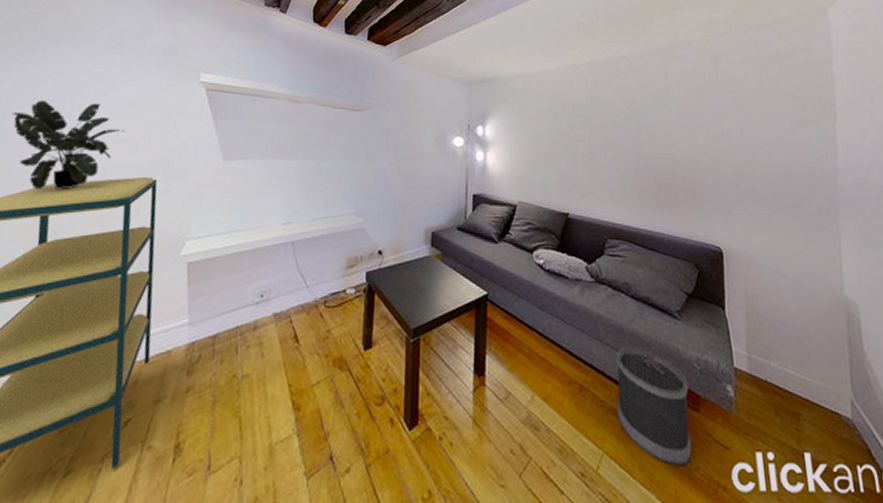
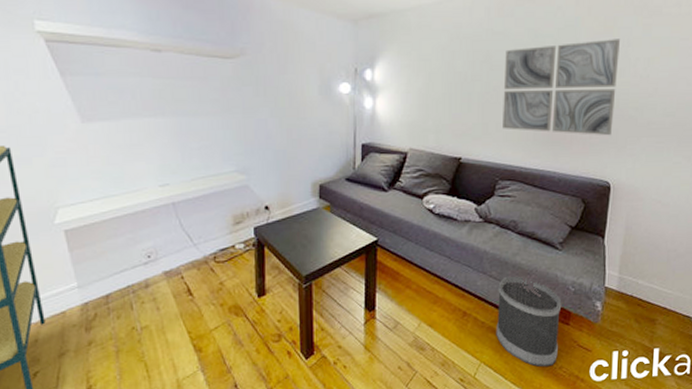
wall art: none [604,109,716,200] -> present [503,39,620,136]

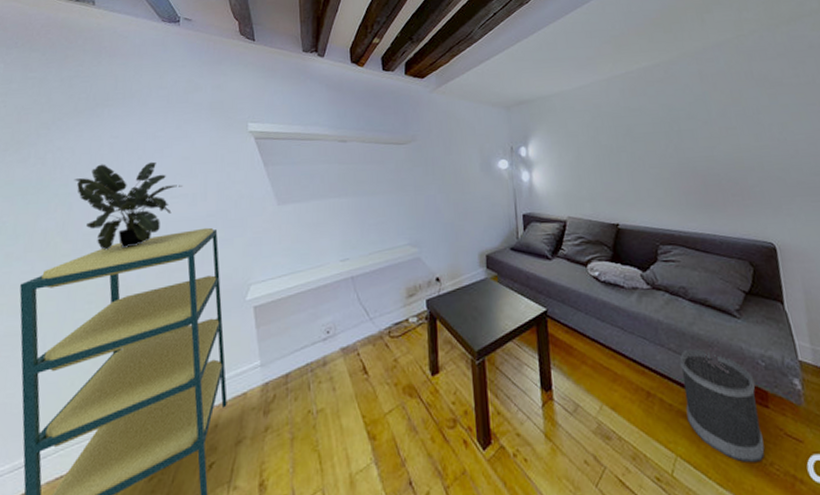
wall art: present [503,39,620,136] -> none [644,108,764,197]

